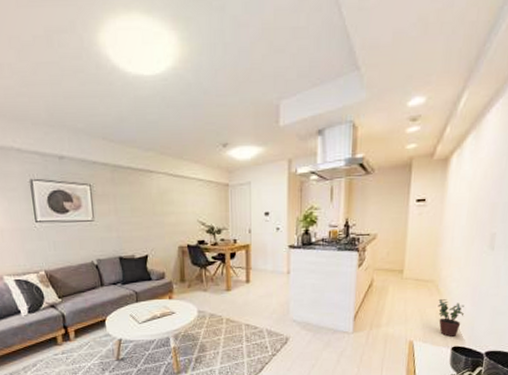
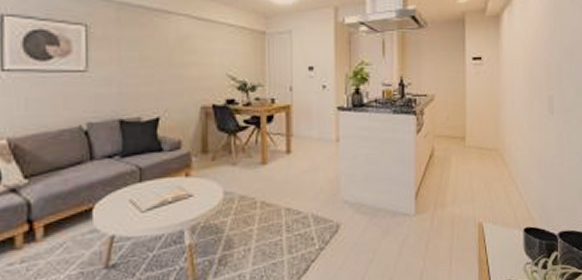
potted plant: present [438,298,465,337] -> none [504,170,533,216]

